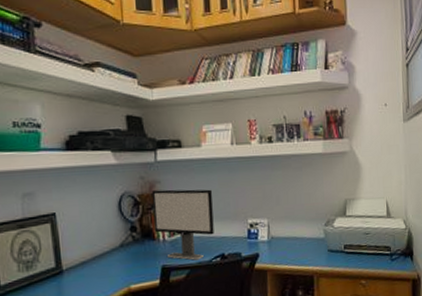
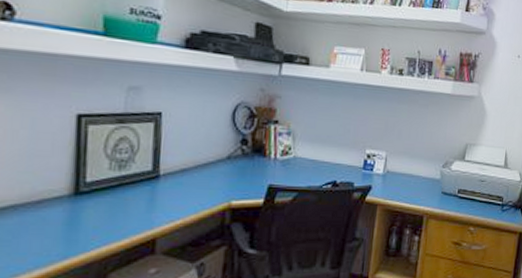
computer monitor: present [151,189,214,260] -> none [266,105,335,184]

